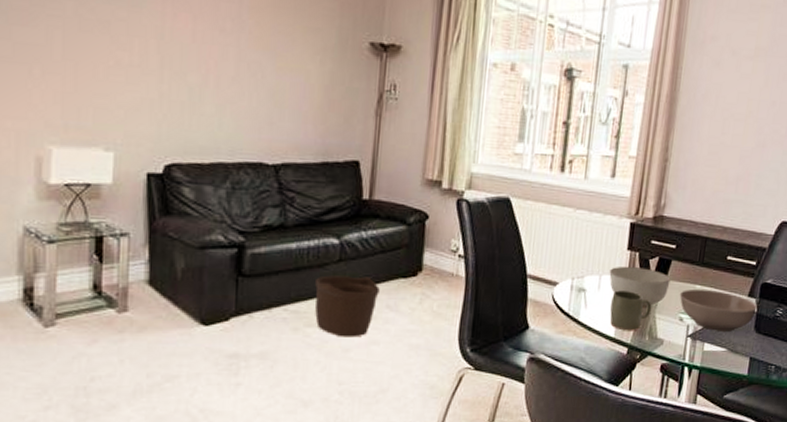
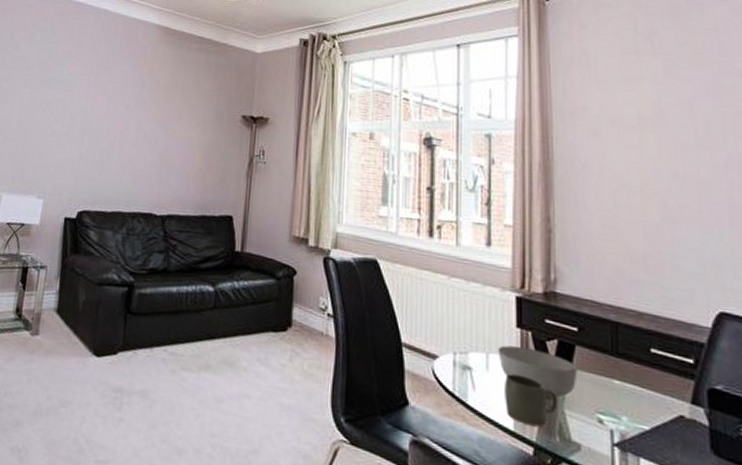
basket: present [315,275,380,338] -> none [191,321,251,388]
bowl: present [679,288,757,331] -> none [592,384,708,448]

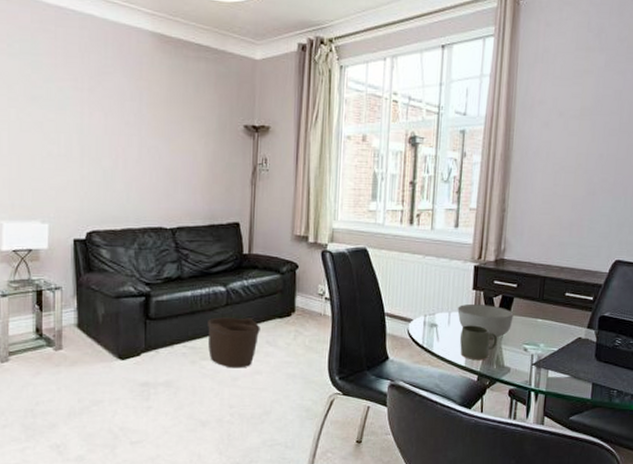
basket: none [191,321,251,388] -> present [208,317,260,368]

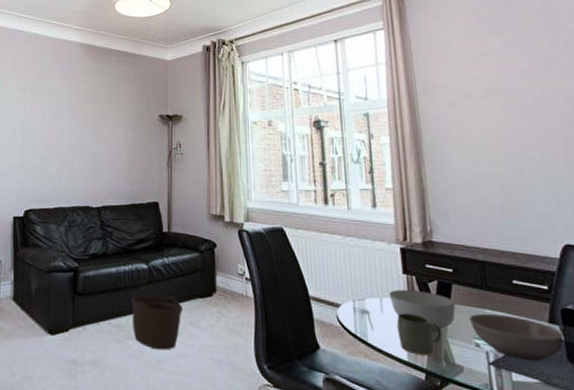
bowl: none [522,322,596,360] -> present [468,313,564,361]

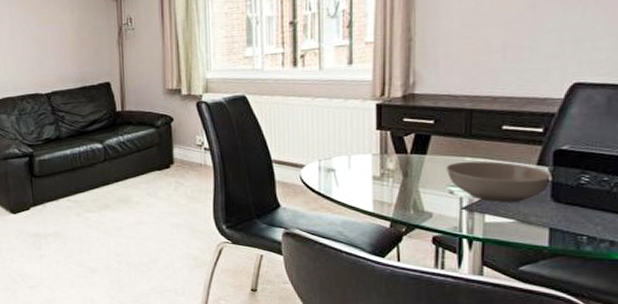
basket: present [132,295,183,350] -> none [88,171,140,220]
bowl: present [389,289,456,332] -> none [359,144,432,184]
mug: present [397,313,442,356] -> none [365,168,414,206]

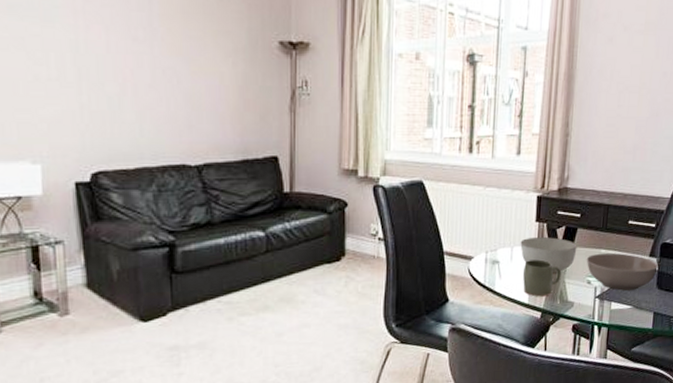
bowl: none [359,144,432,184] -> present [520,236,577,275]
mug: none [365,168,414,206] -> present [523,259,562,297]

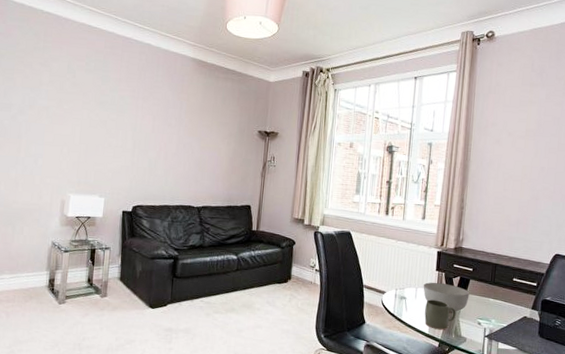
bowl: present [586,252,658,291] -> none [477,301,539,335]

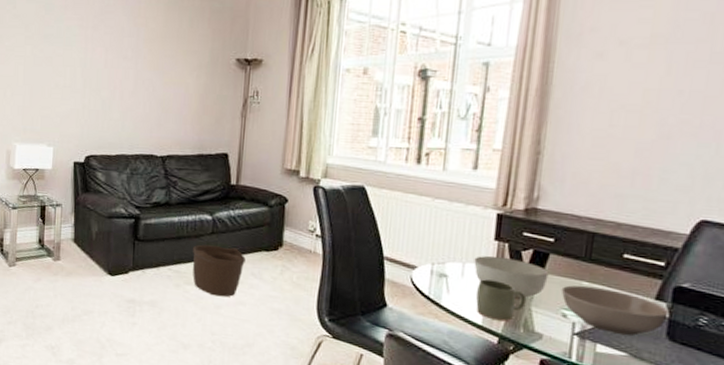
basket: none [220,279,263,322] -> present [193,244,246,297]
bowl: none [477,301,539,335] -> present [561,285,669,336]

